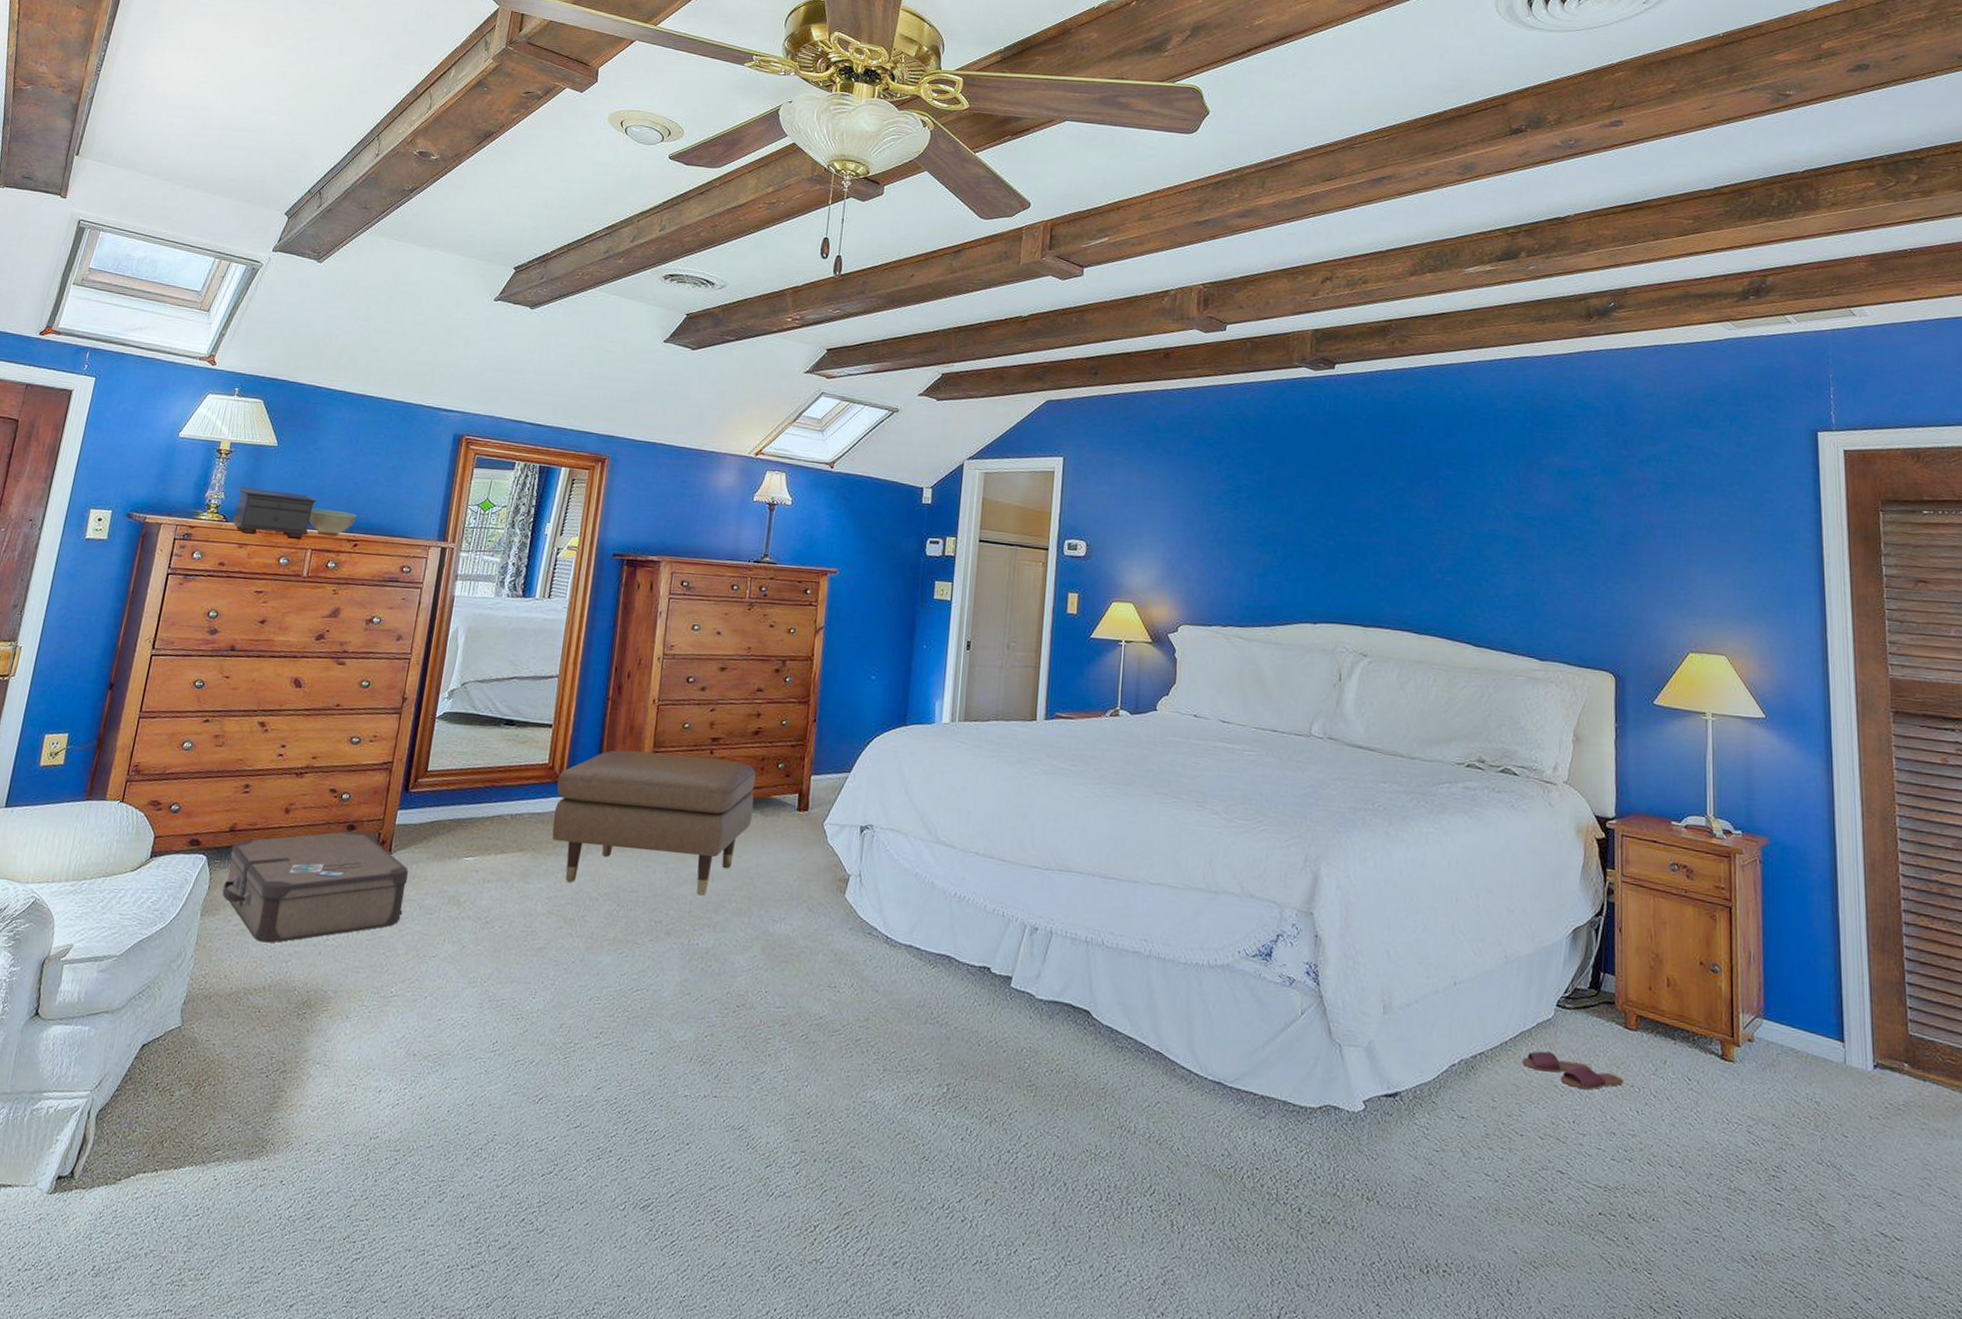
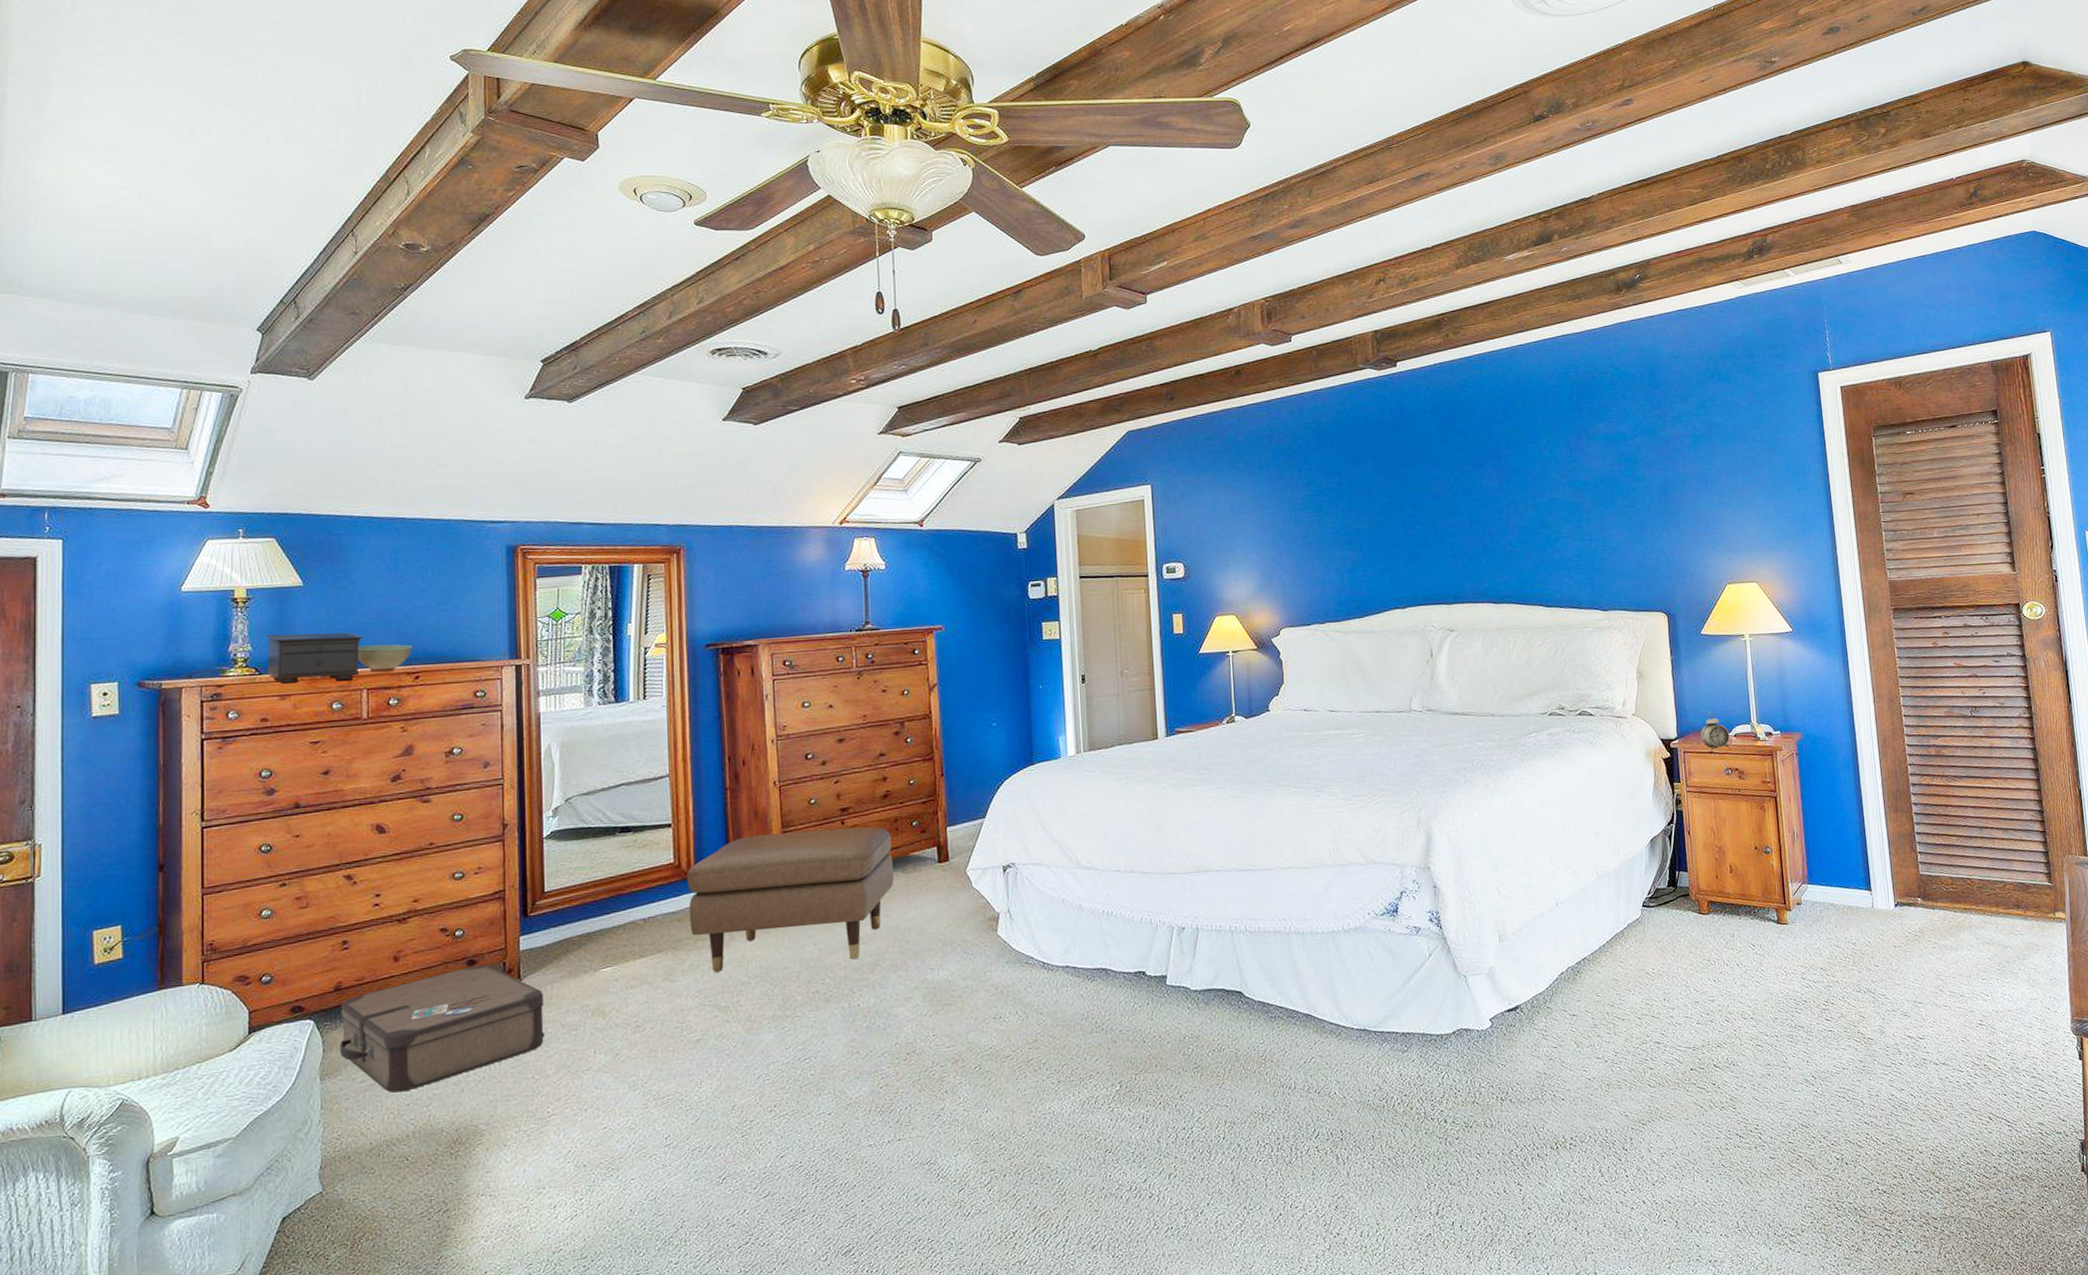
slippers: present [1522,1051,1623,1089] -> none [1618,946,1702,971]
alarm clock: none [1643,794,1679,841] -> present [1700,711,1730,751]

